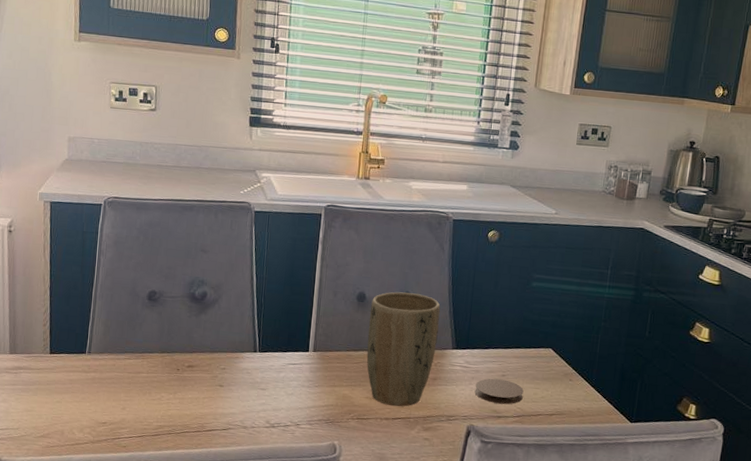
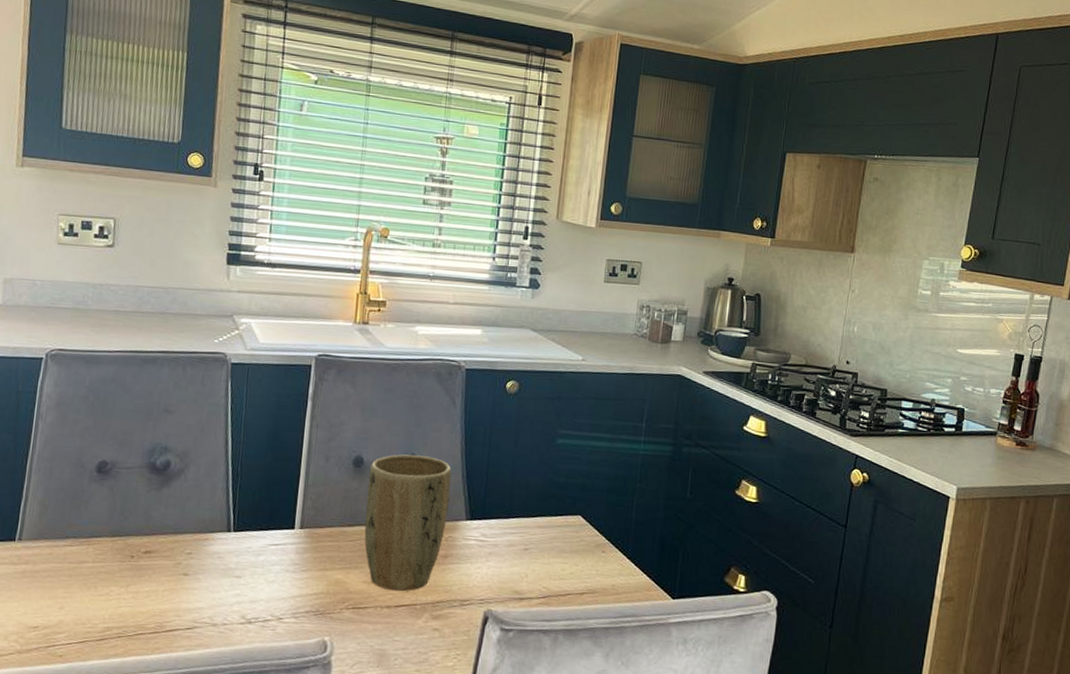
coaster: present [474,378,524,405] -> none [492,553,550,584]

